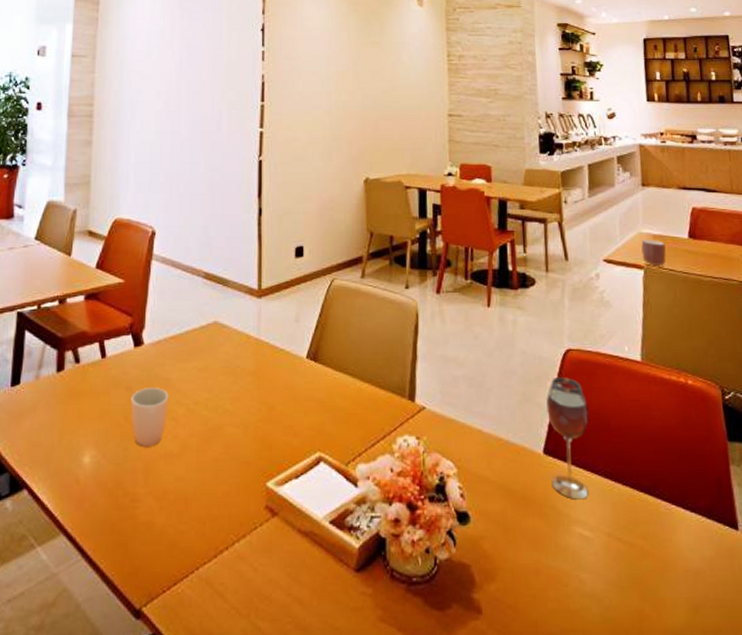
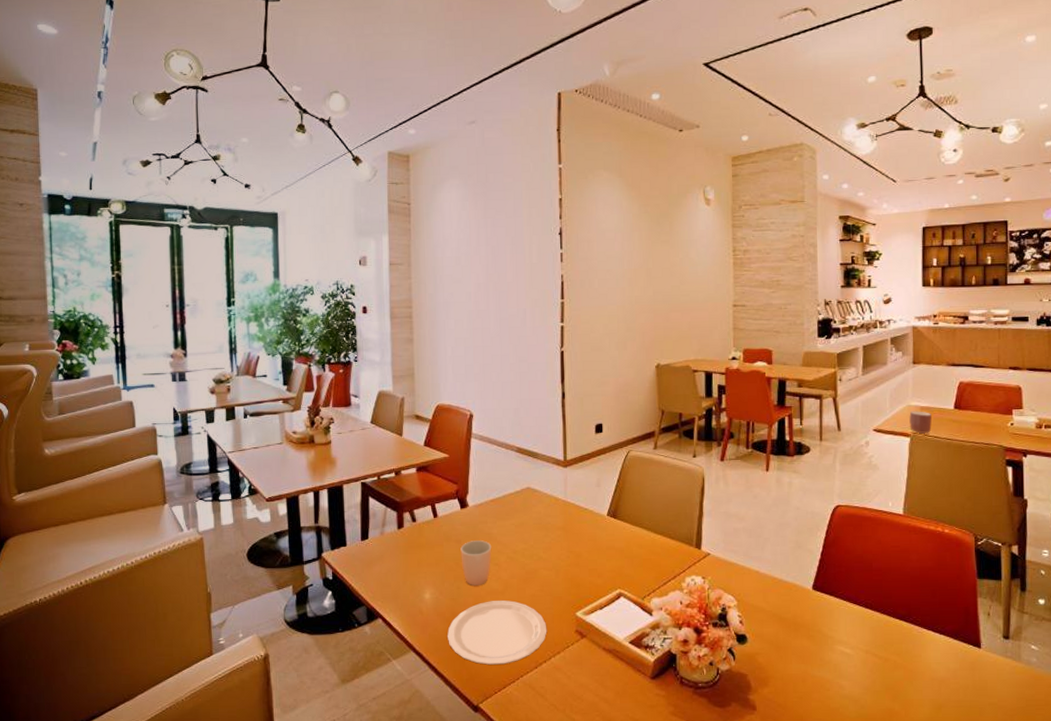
plate: none [107,466,231,553] -> present [446,600,547,665]
wineglass: present [546,377,590,500] -> none [816,528,854,625]

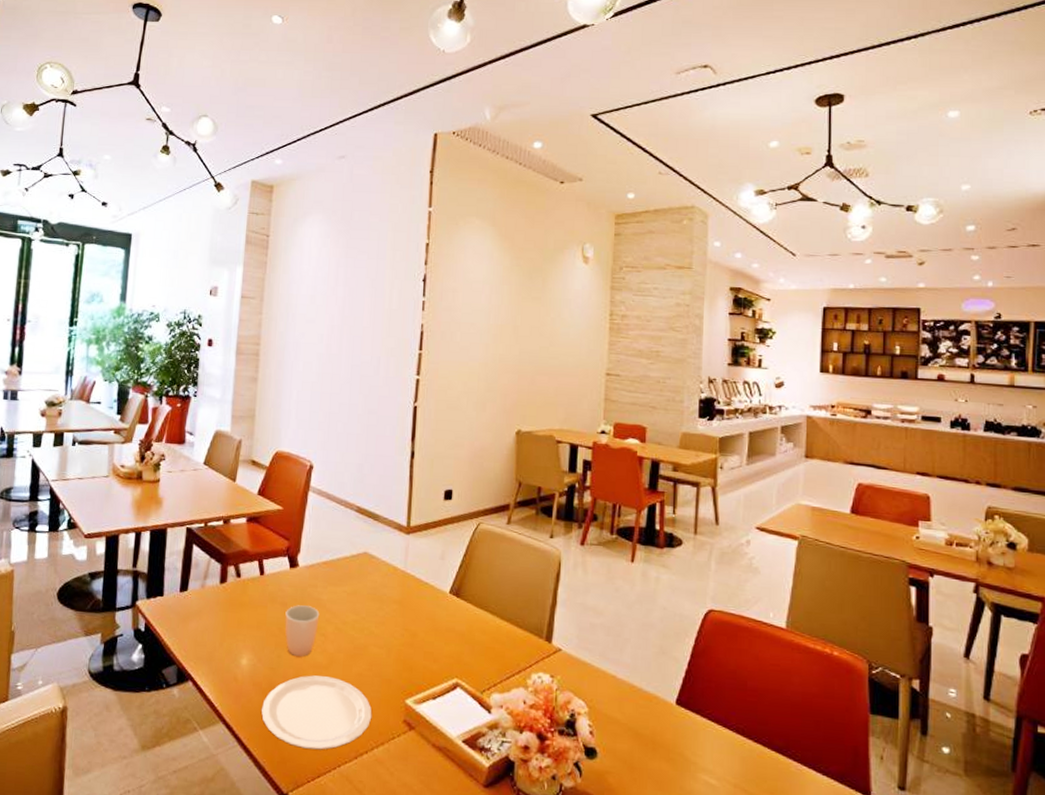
mug: present [909,411,932,434] -> none [798,511,824,538]

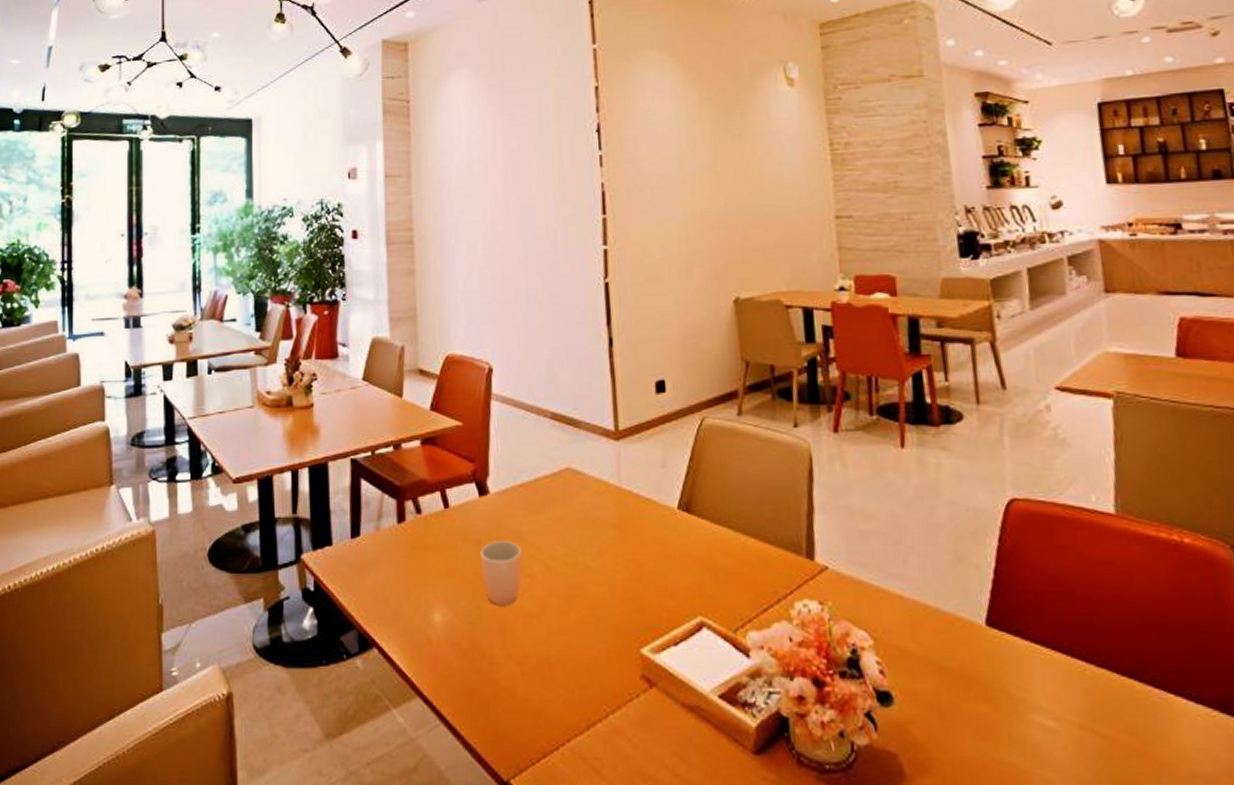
plate: present [261,675,372,750] -> none [464,628,602,722]

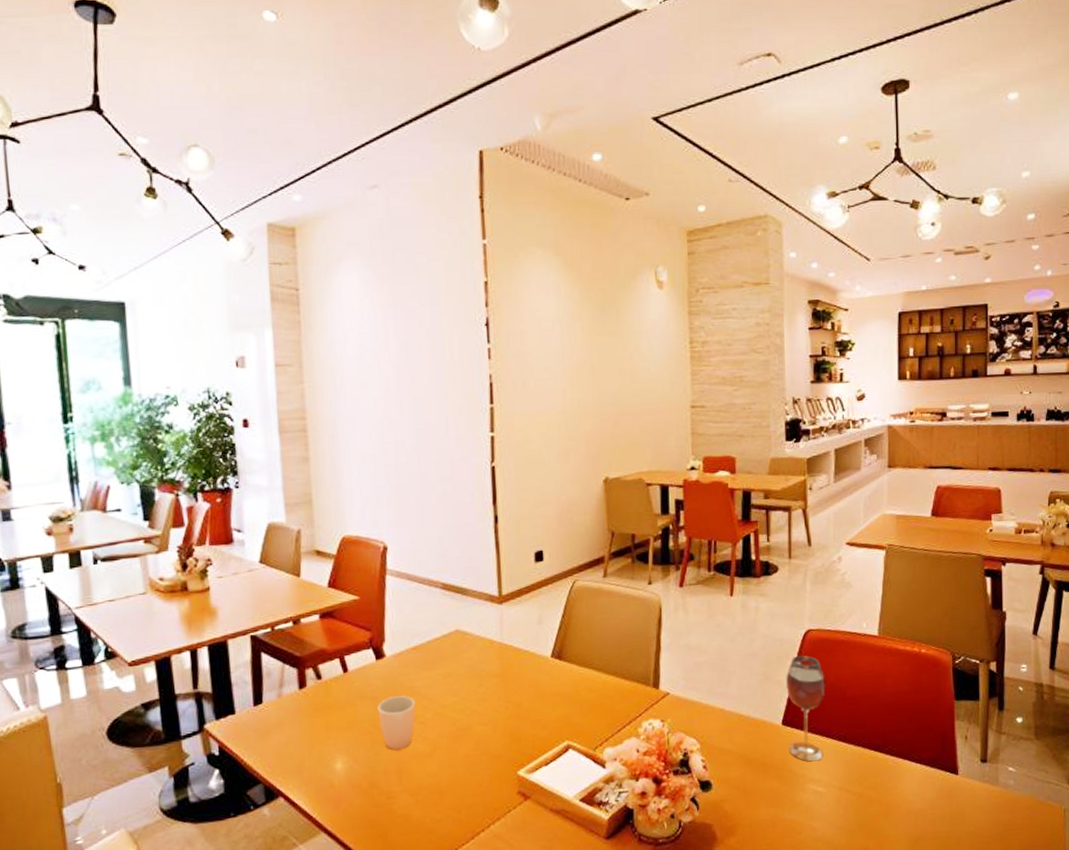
wineglass: none [986,533,1049,682] -> present [786,655,826,762]

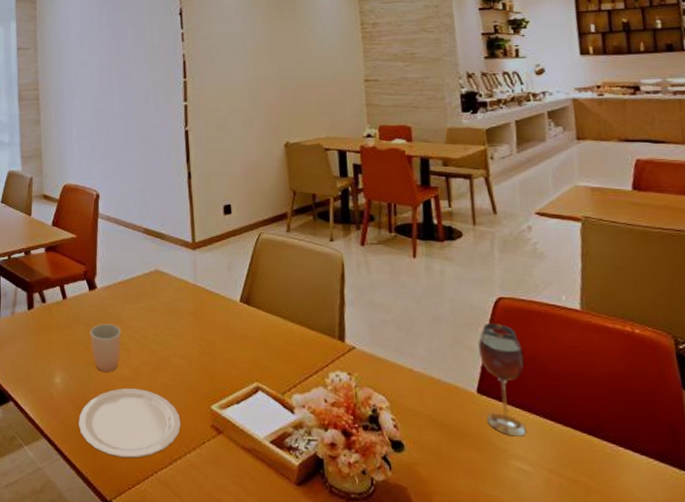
plate: none [364,763,485,841] -> present [78,388,181,458]

